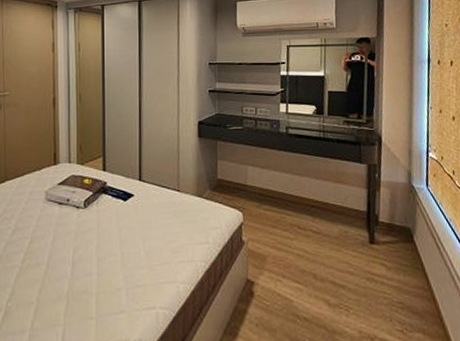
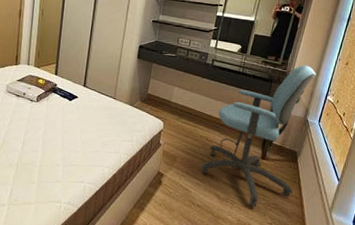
office chair: none [298,119,419,311] -> present [201,65,316,207]

